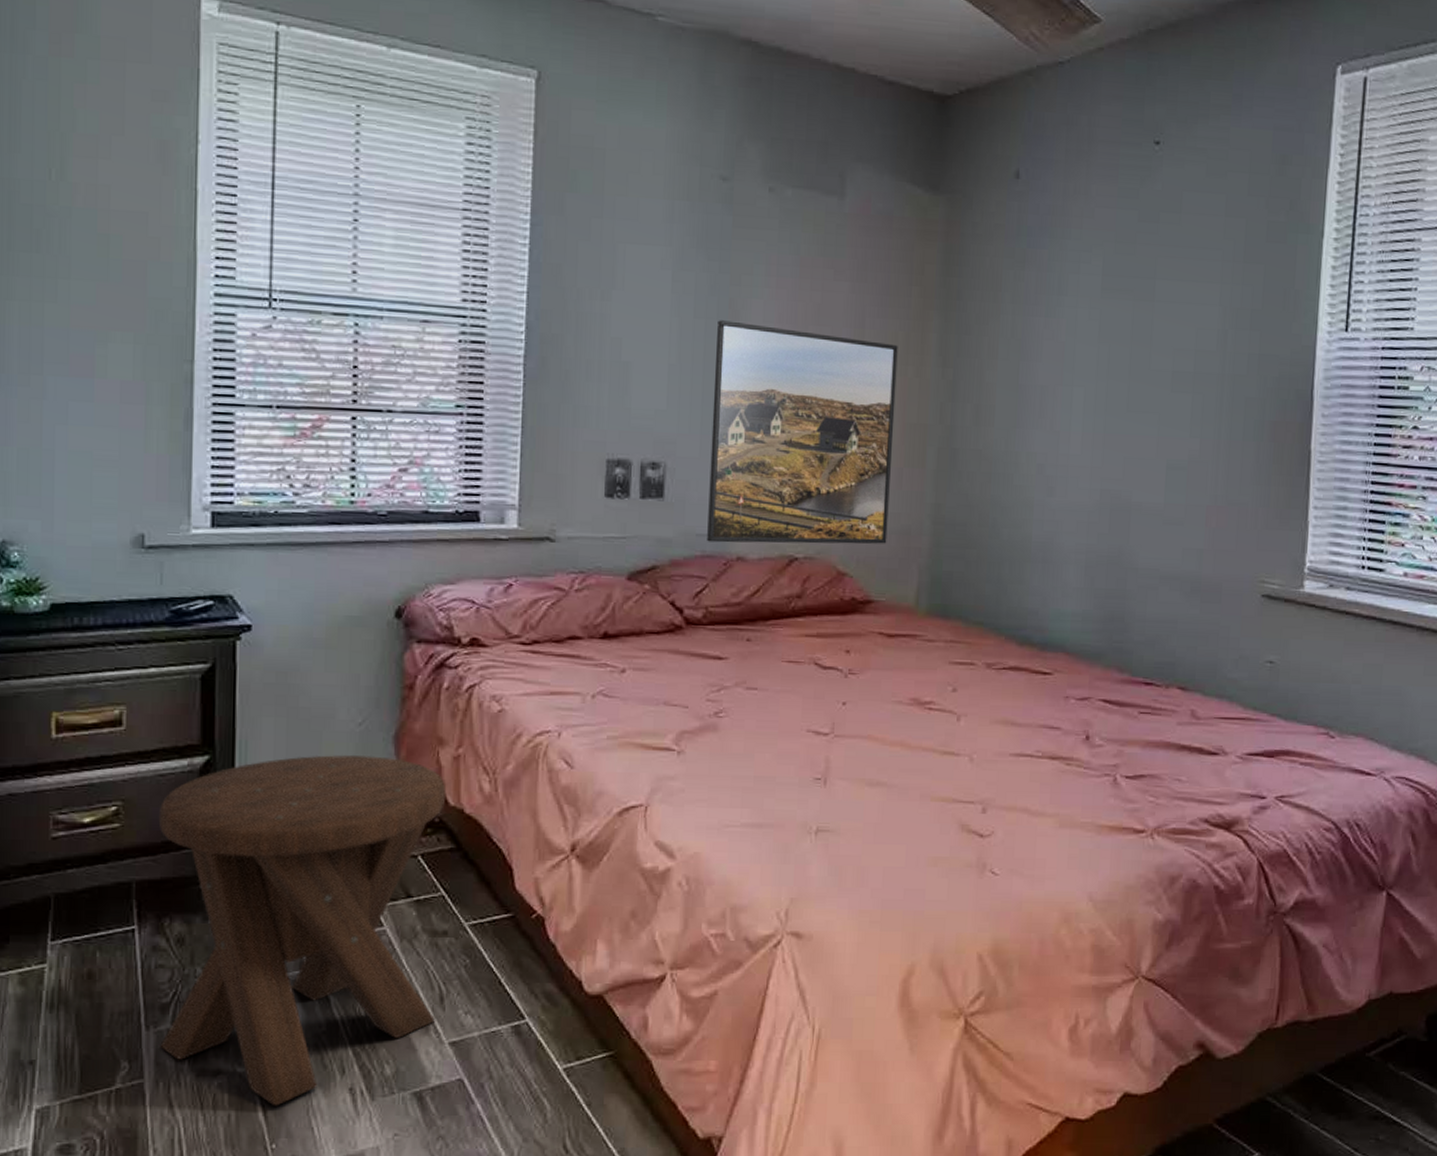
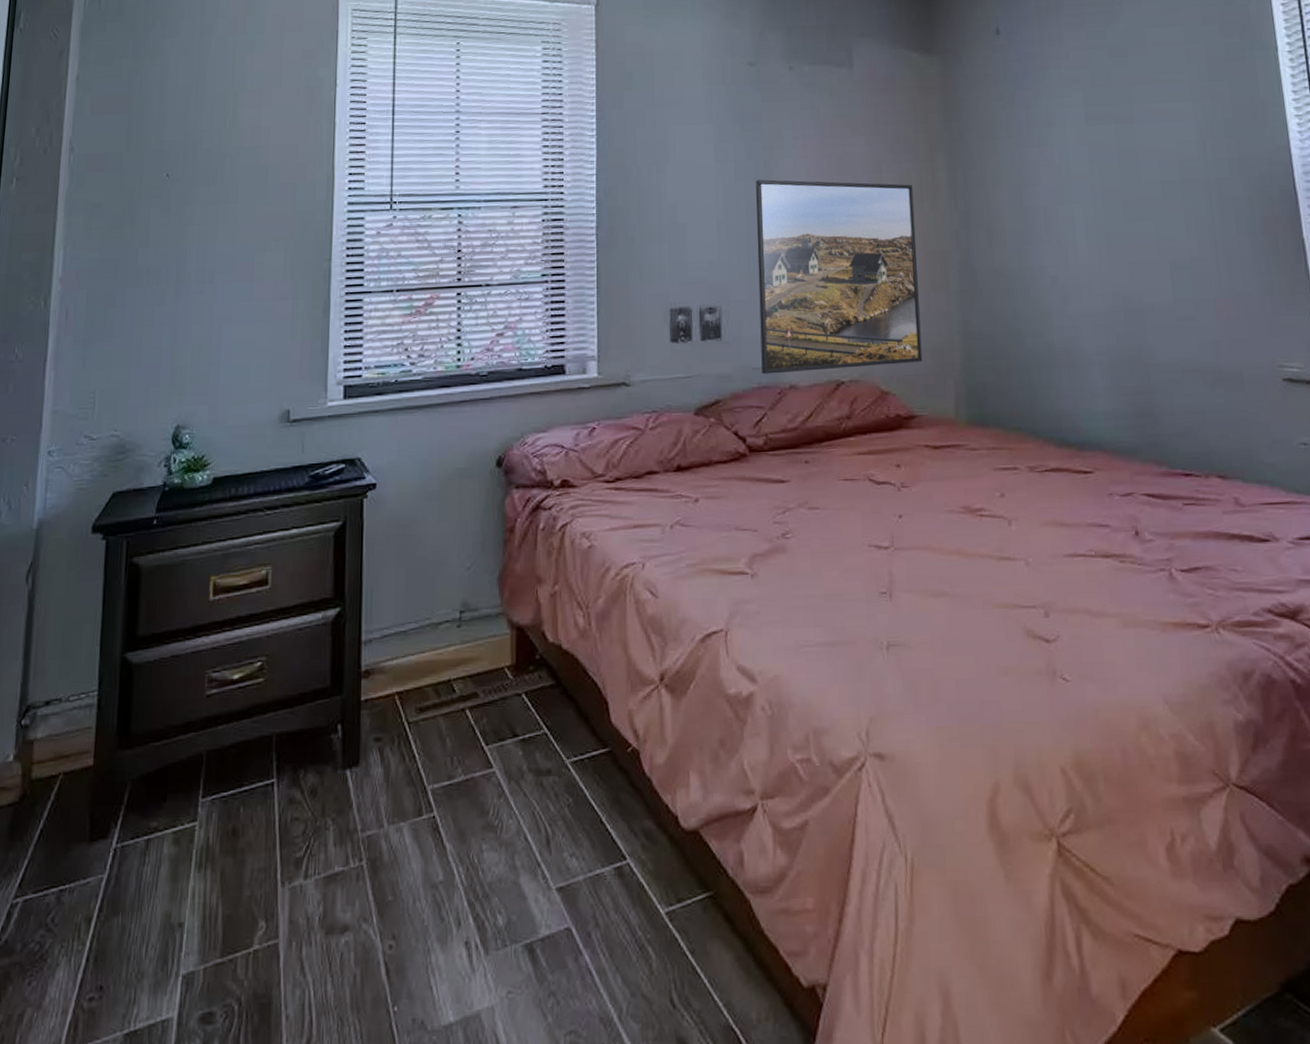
music stool: present [158,754,447,1106] -> none [293,597,546,964]

